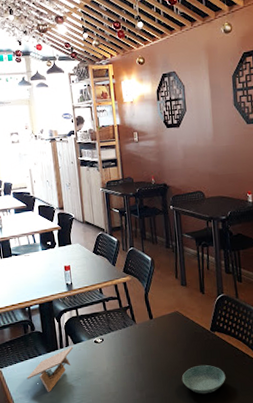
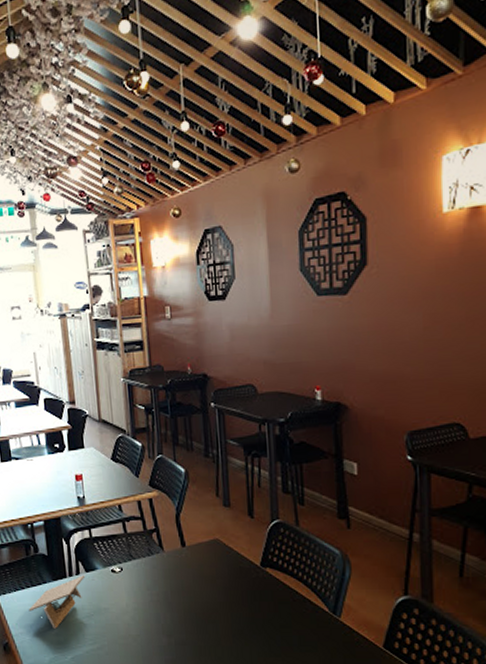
saucer: present [181,364,226,394] -> none [221,609,280,646]

